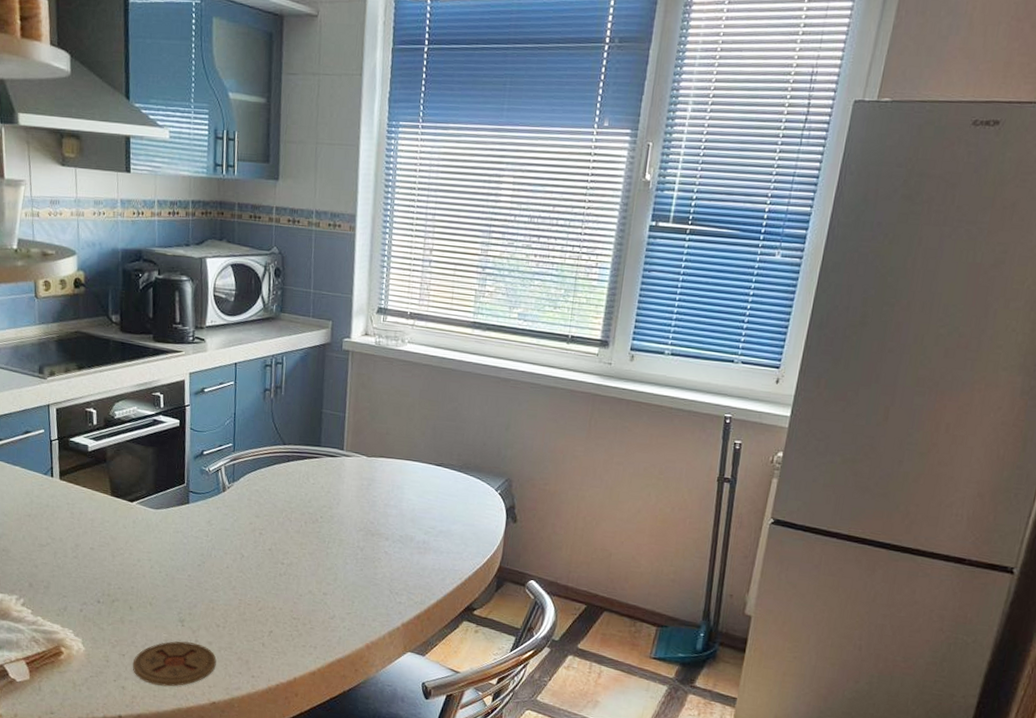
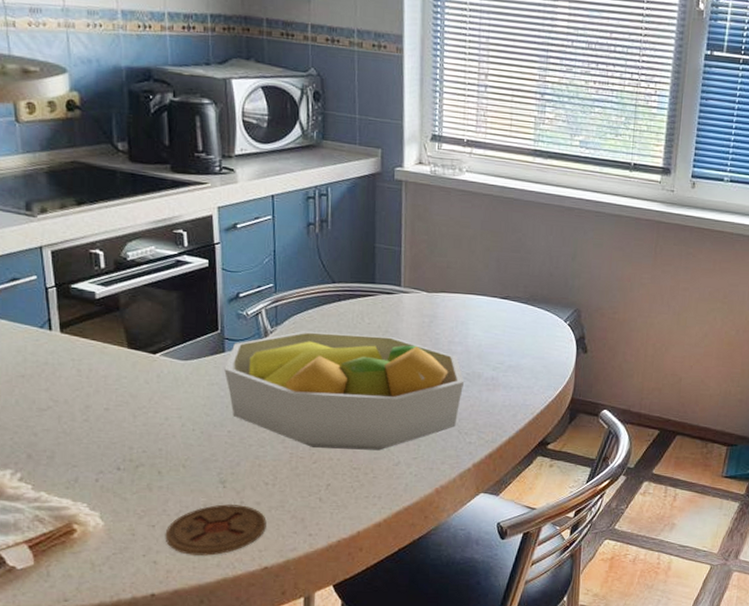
fruit bowl: none [188,488,397,604] -> present [224,331,464,451]

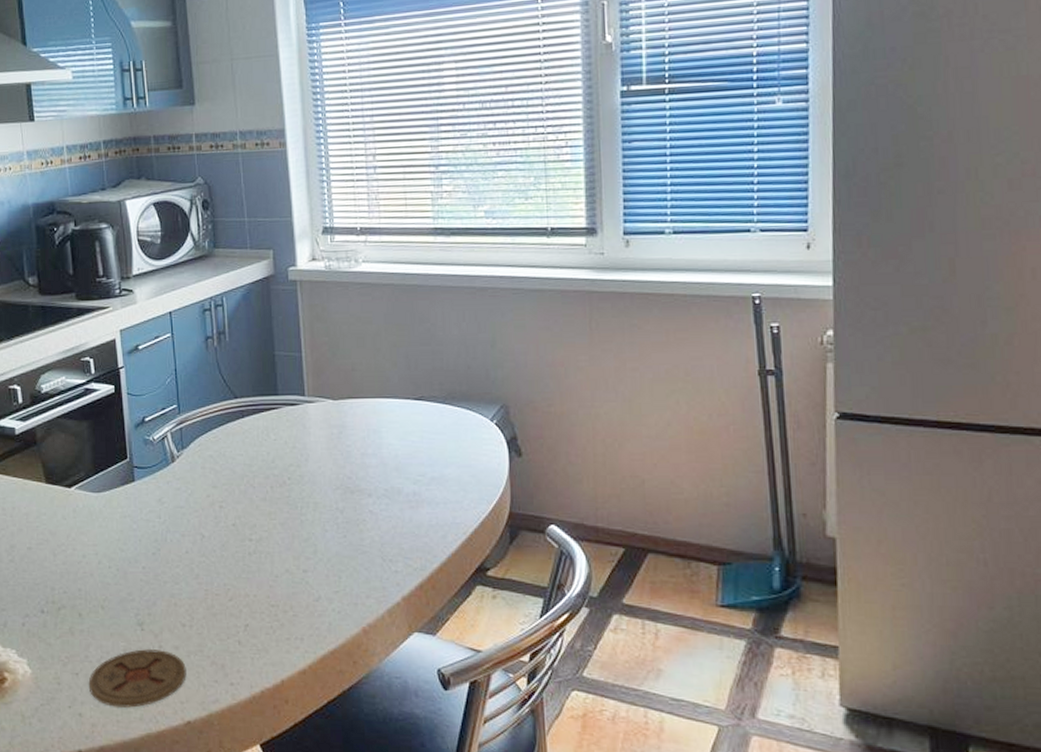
fruit bowl: present [224,331,464,451] -> none [135,452,382,584]

